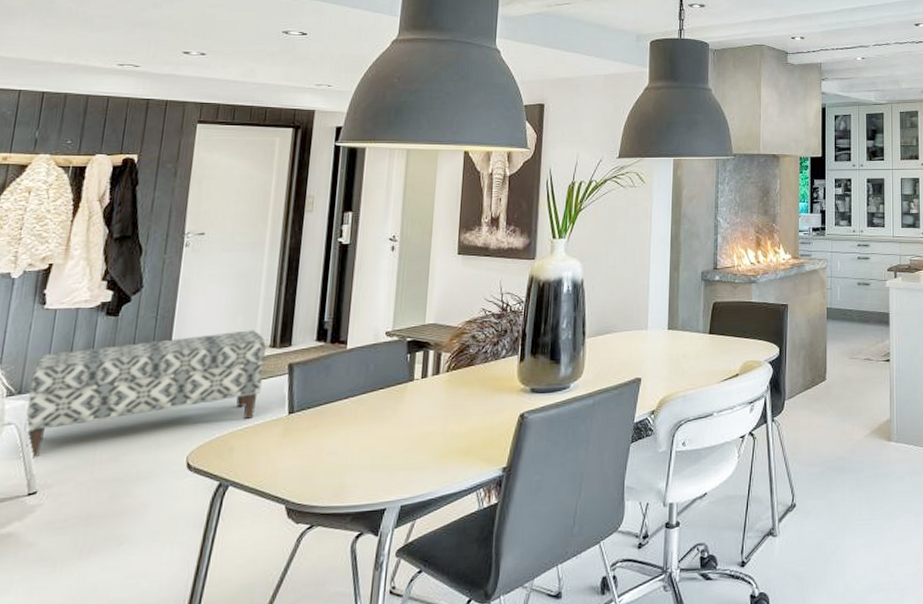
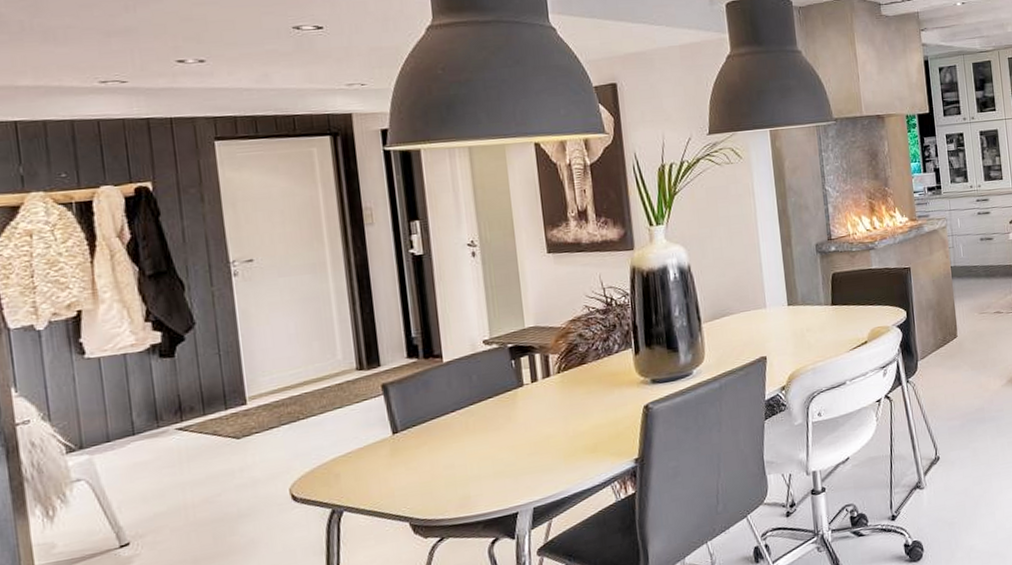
bench: present [24,330,266,458] -> none [87,354,357,511]

